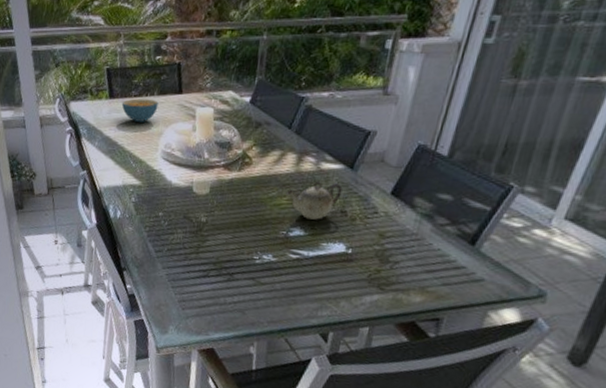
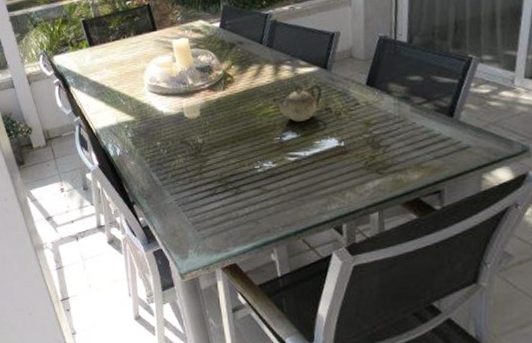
cereal bowl: present [121,98,159,122] -> none [102,40,137,63]

